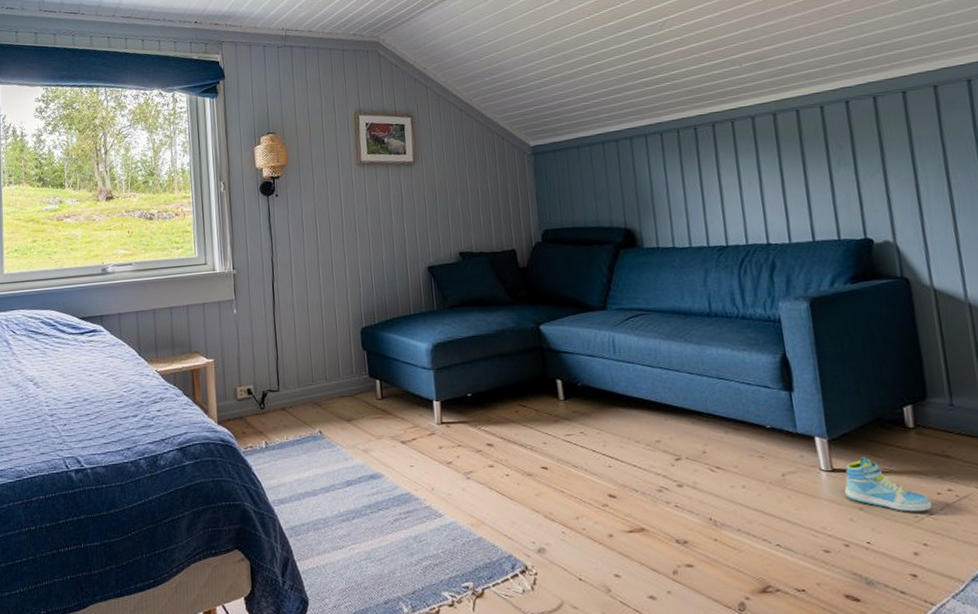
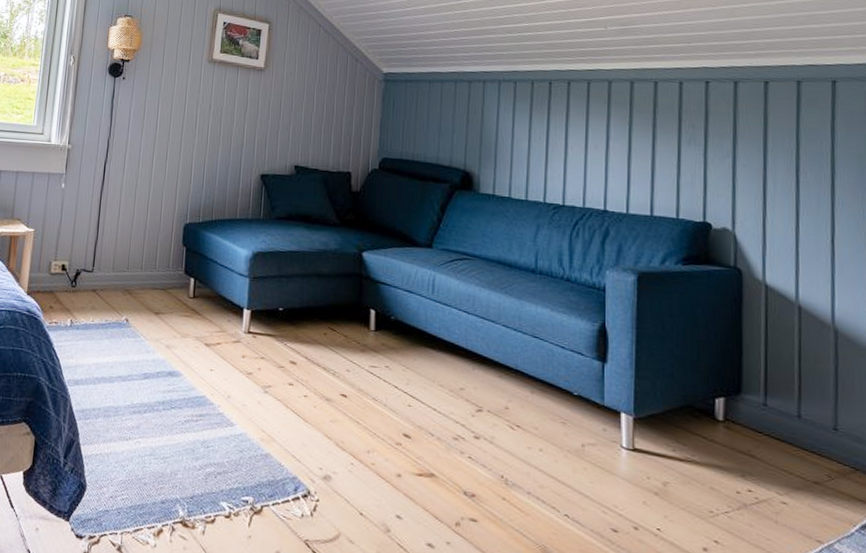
sneaker: present [845,457,932,512] -> none [643,441,729,508]

